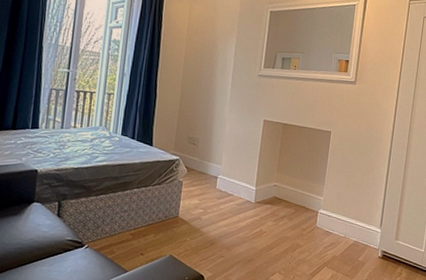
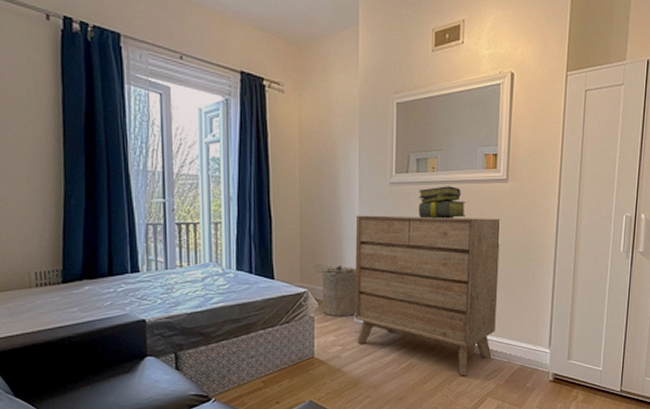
laundry hamper: none [190,139,223,184] -> present [321,264,356,316]
dresser: none [217,99,348,246] -> present [355,215,501,376]
stack of books: none [279,82,320,110] -> present [418,186,467,219]

